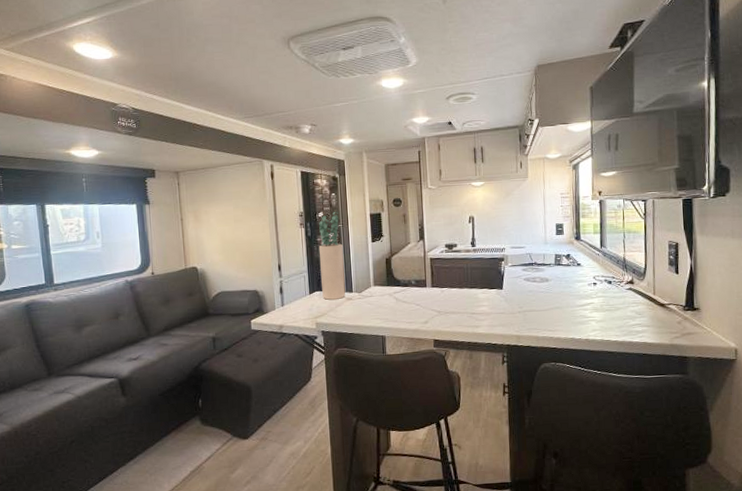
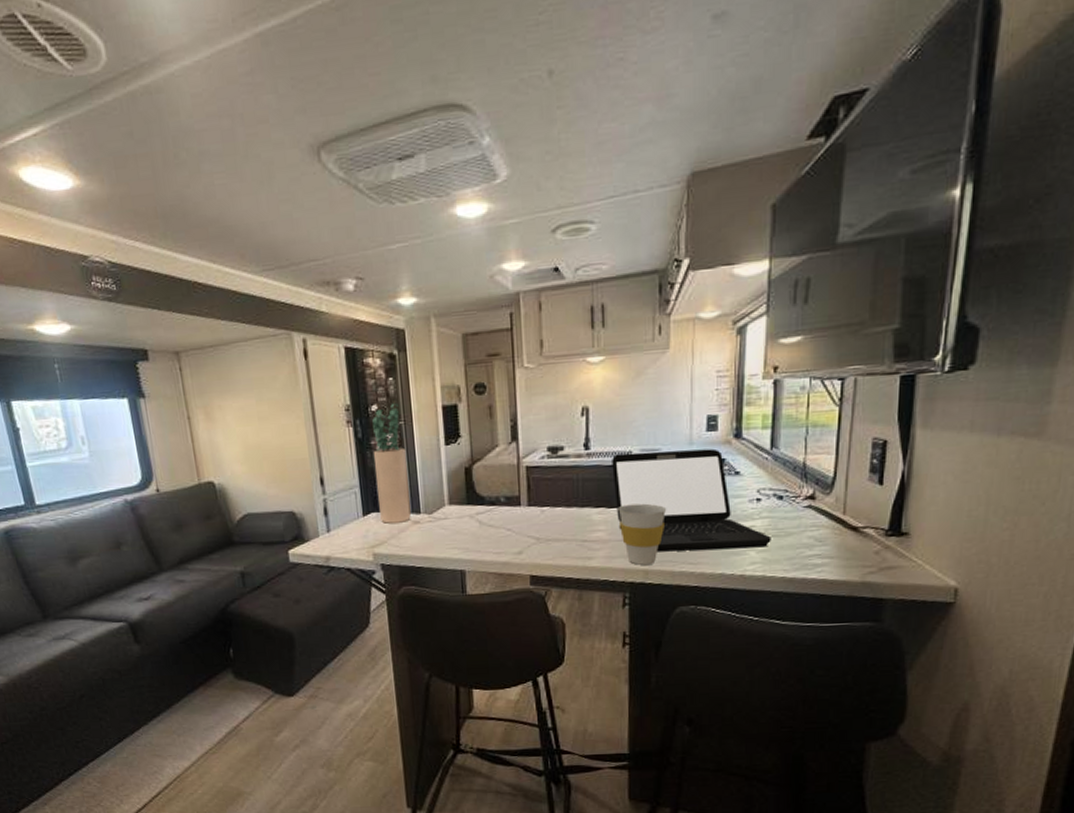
laptop: none [491,247,606,322] -> present [612,448,771,552]
cup: none [496,286,531,332] -> present [618,503,667,565]

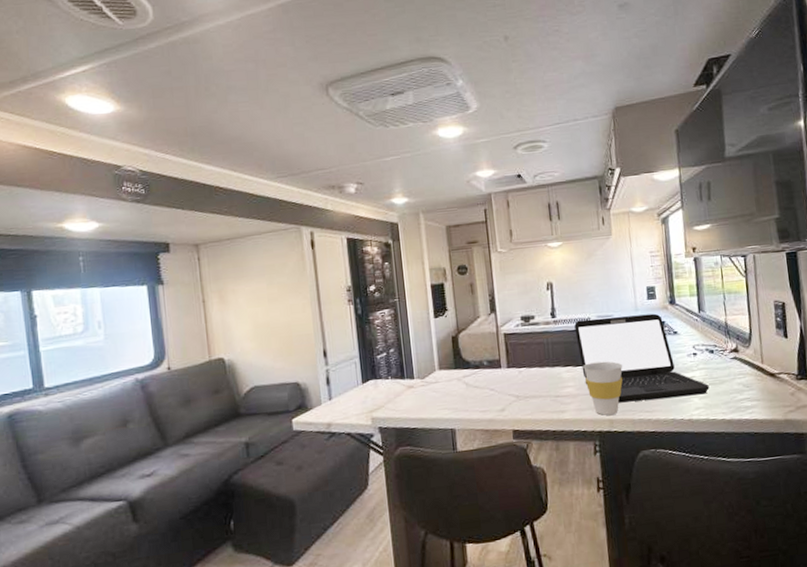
vase: present [372,401,411,524] -> none [371,282,406,390]

